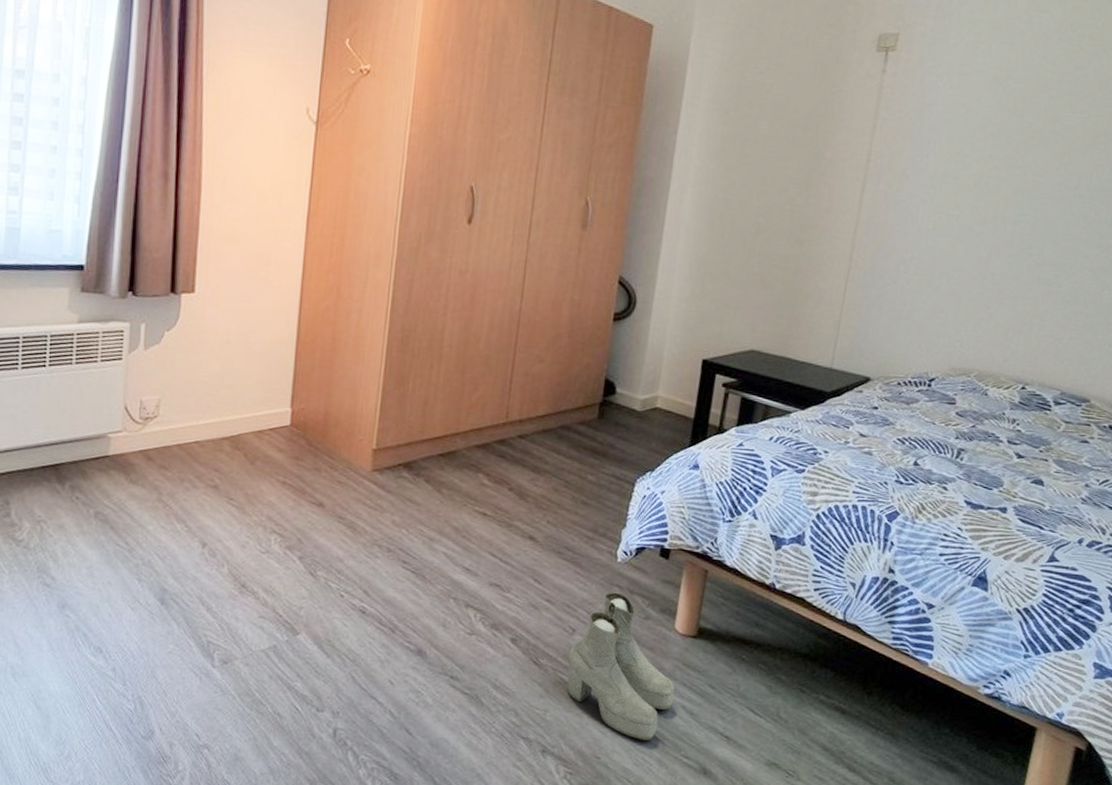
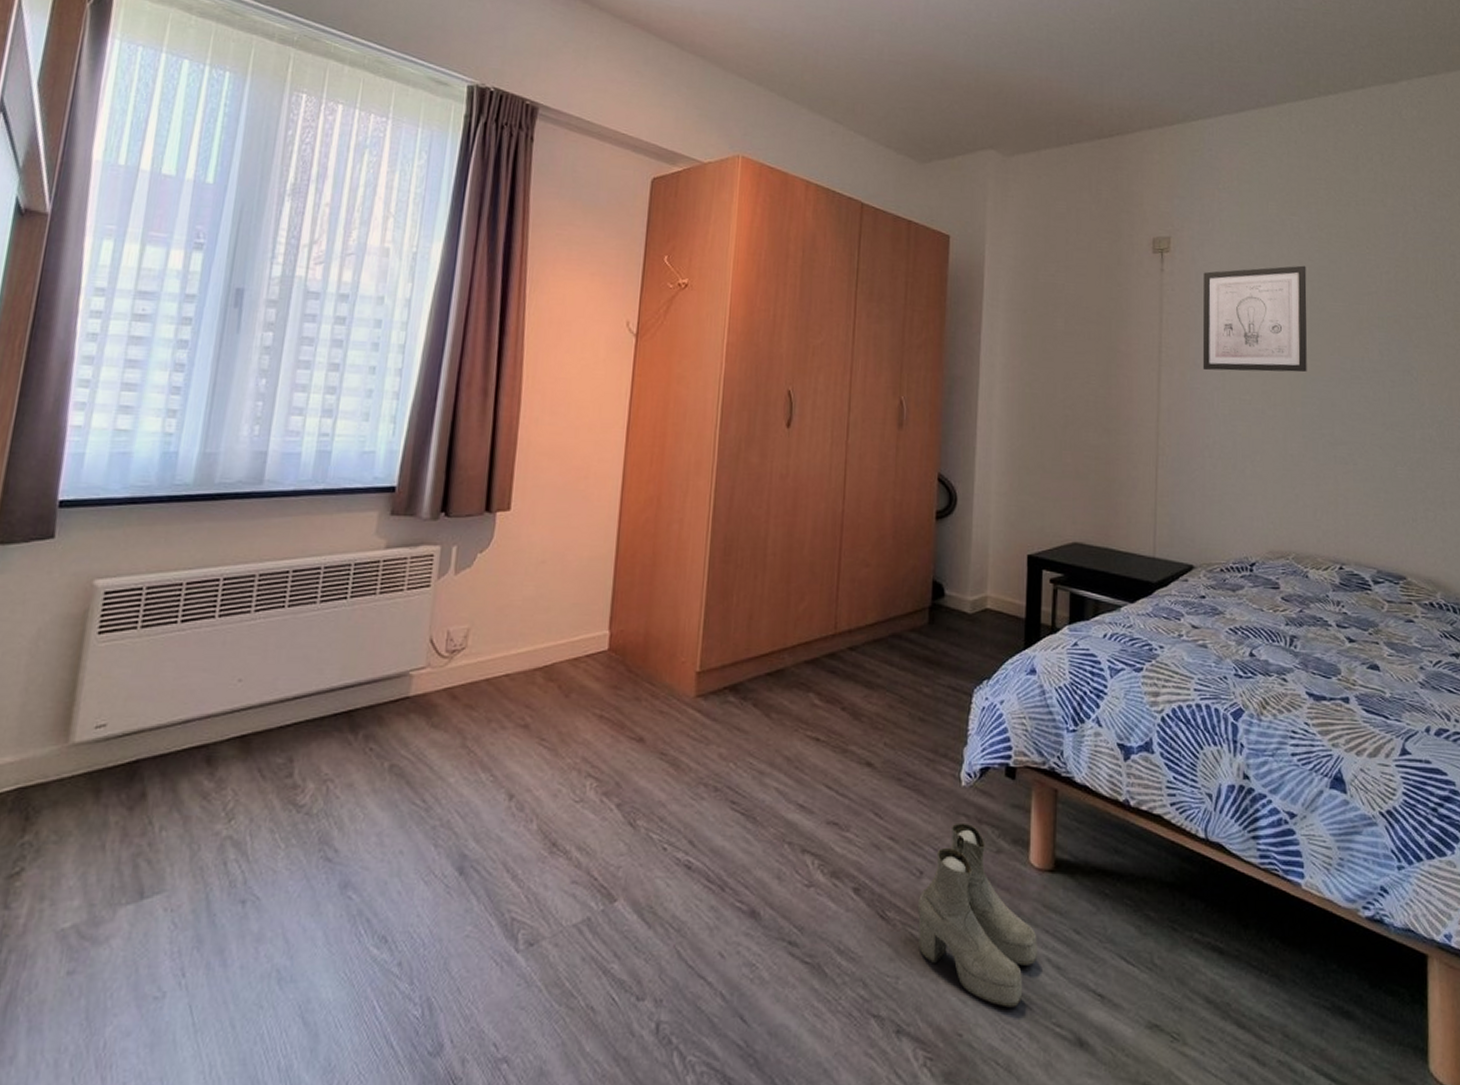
wall art: none [912,70,1048,188] -> present [1202,265,1307,373]

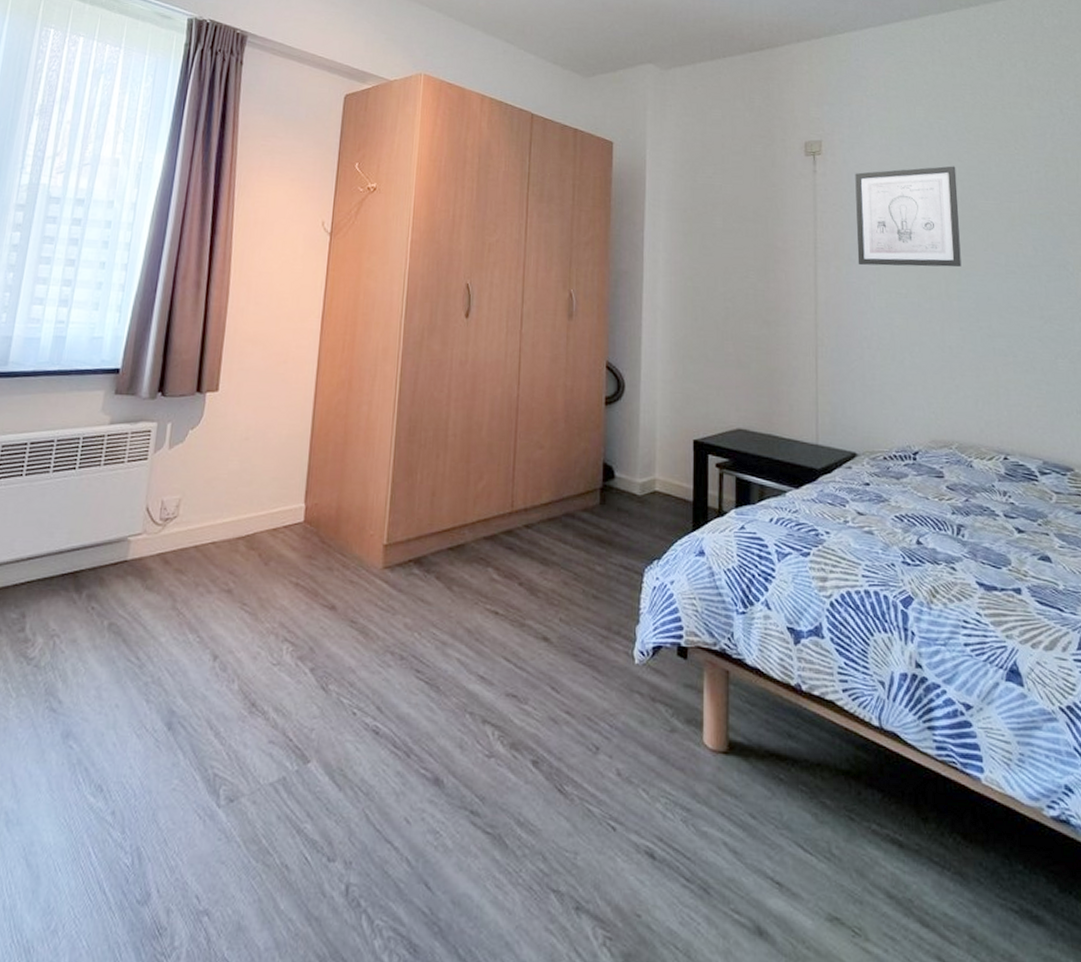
boots: present [918,822,1038,1008] -> none [595,700,715,891]

